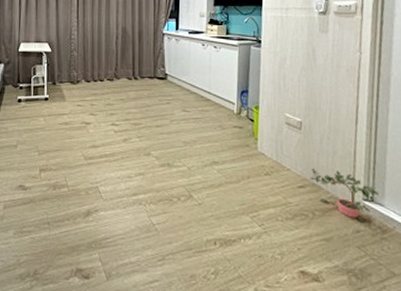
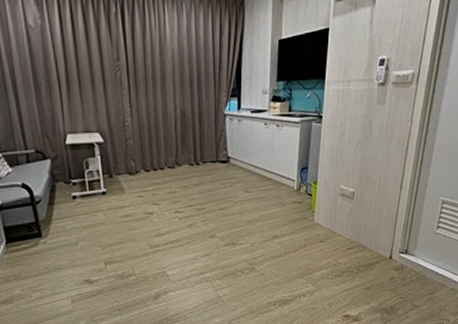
potted plant: present [309,168,379,223] -> none [357,231,412,271]

